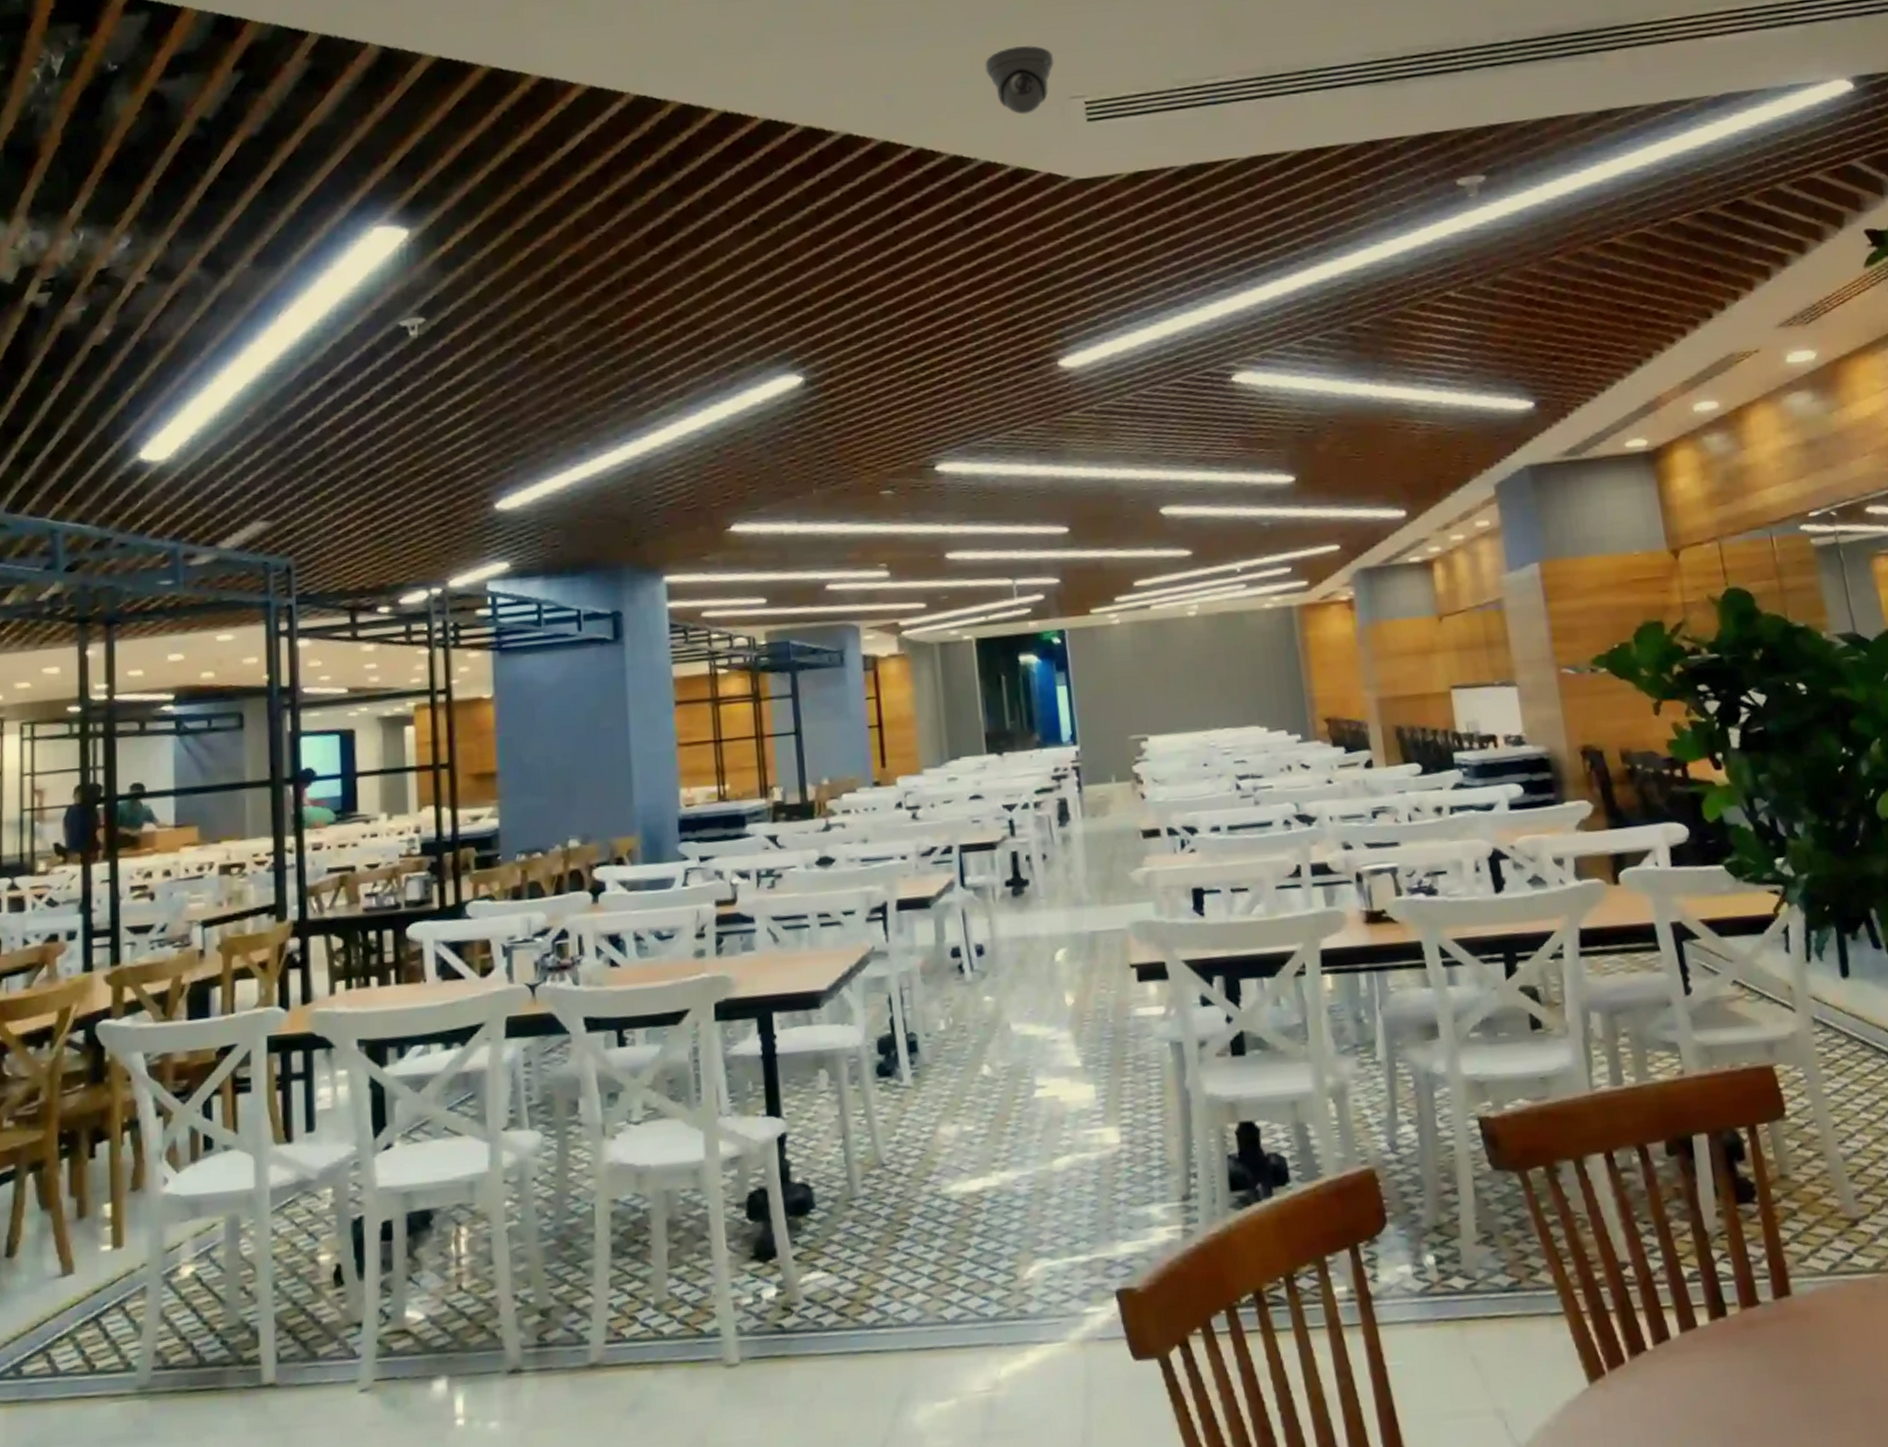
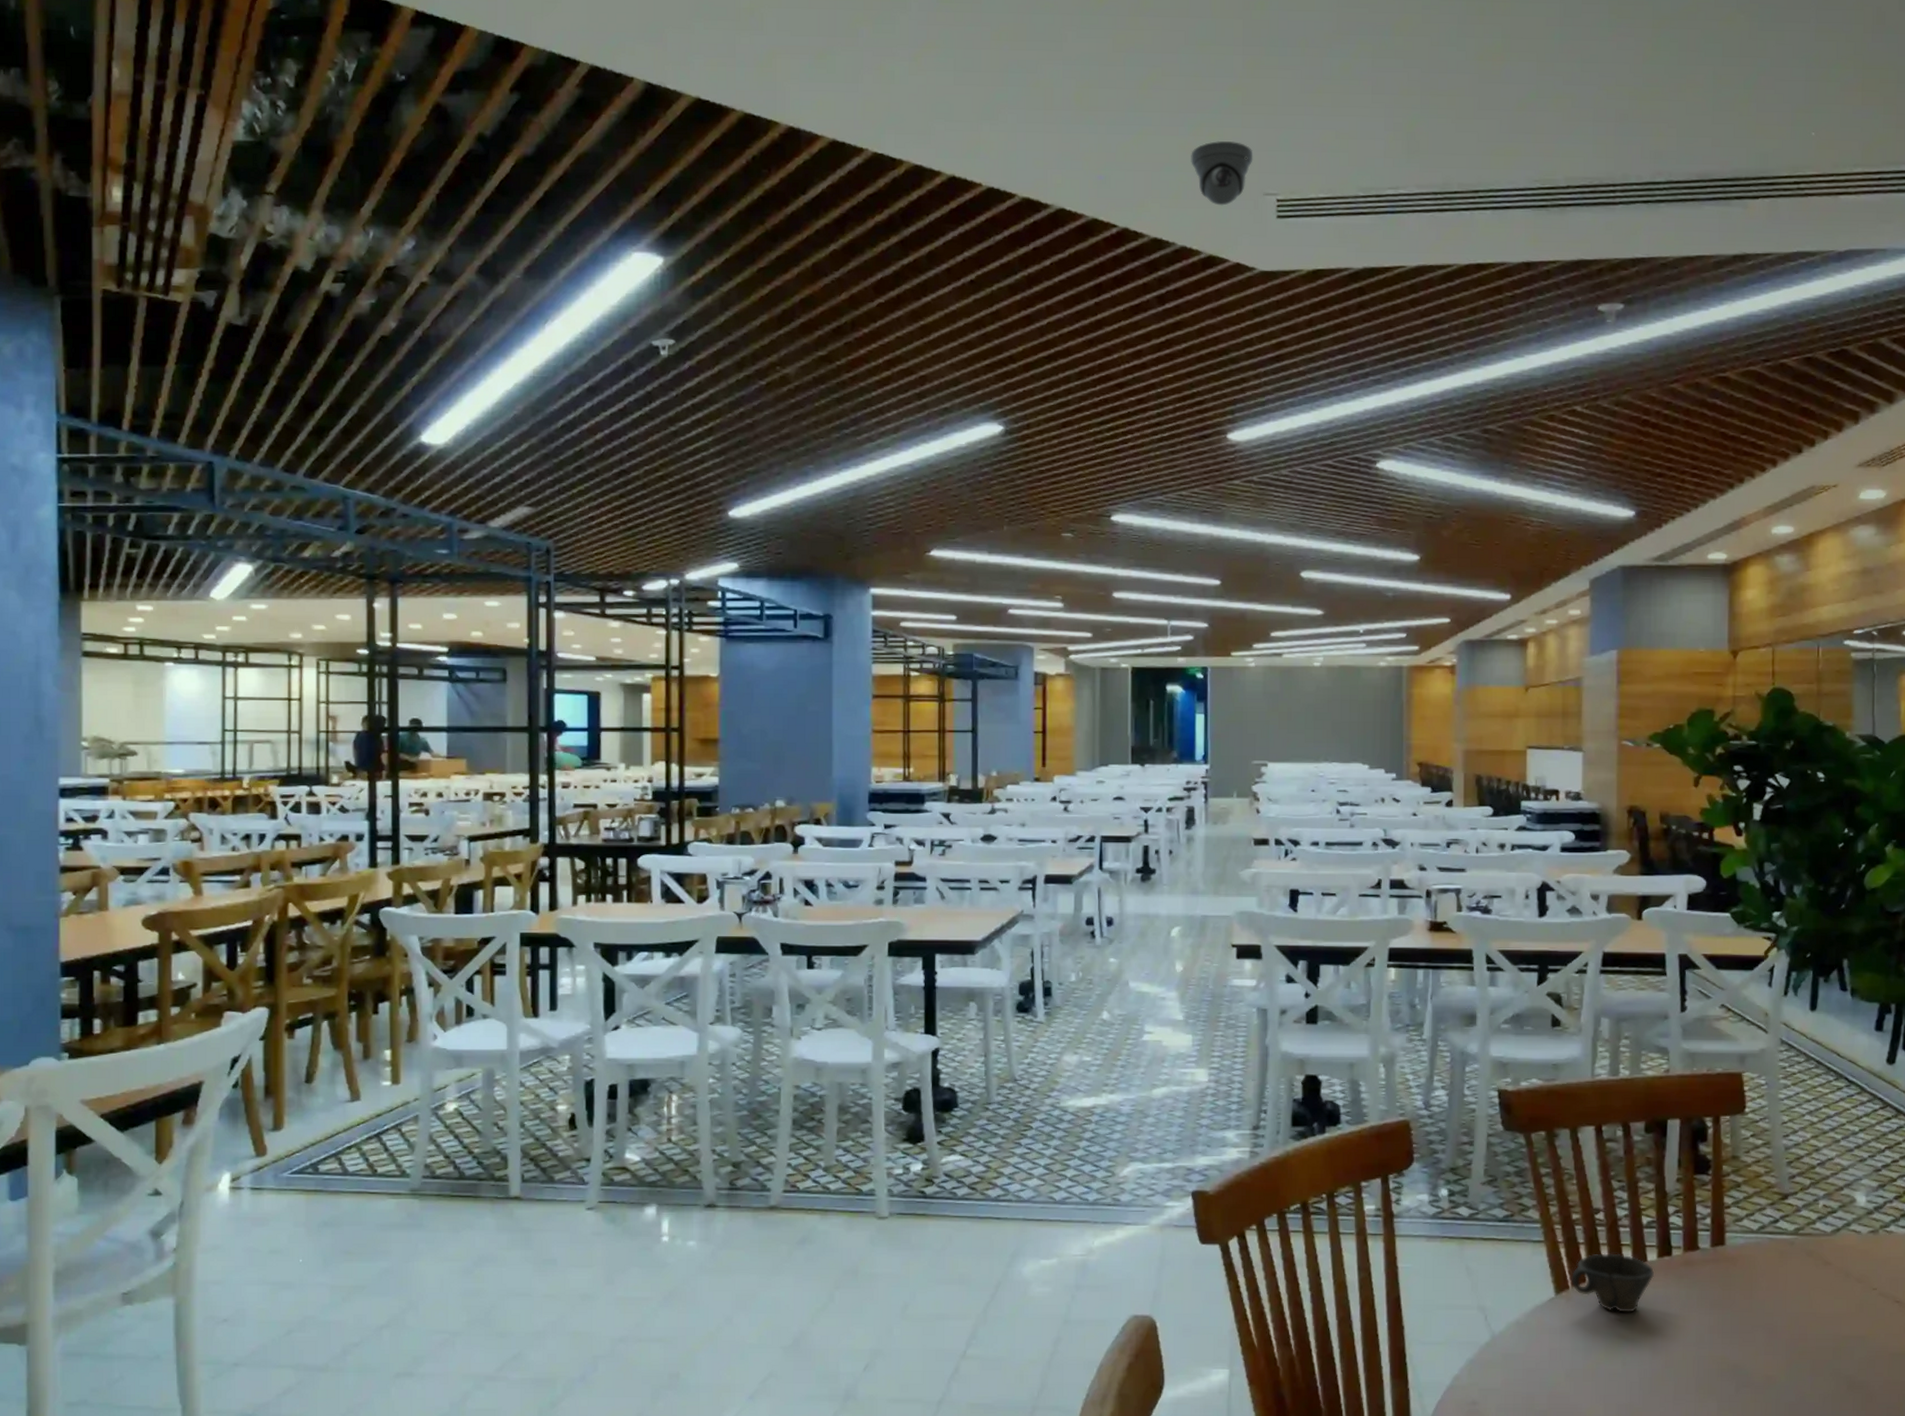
cup: none [1605,1319,1710,1401] -> present [1571,1253,1655,1313]

